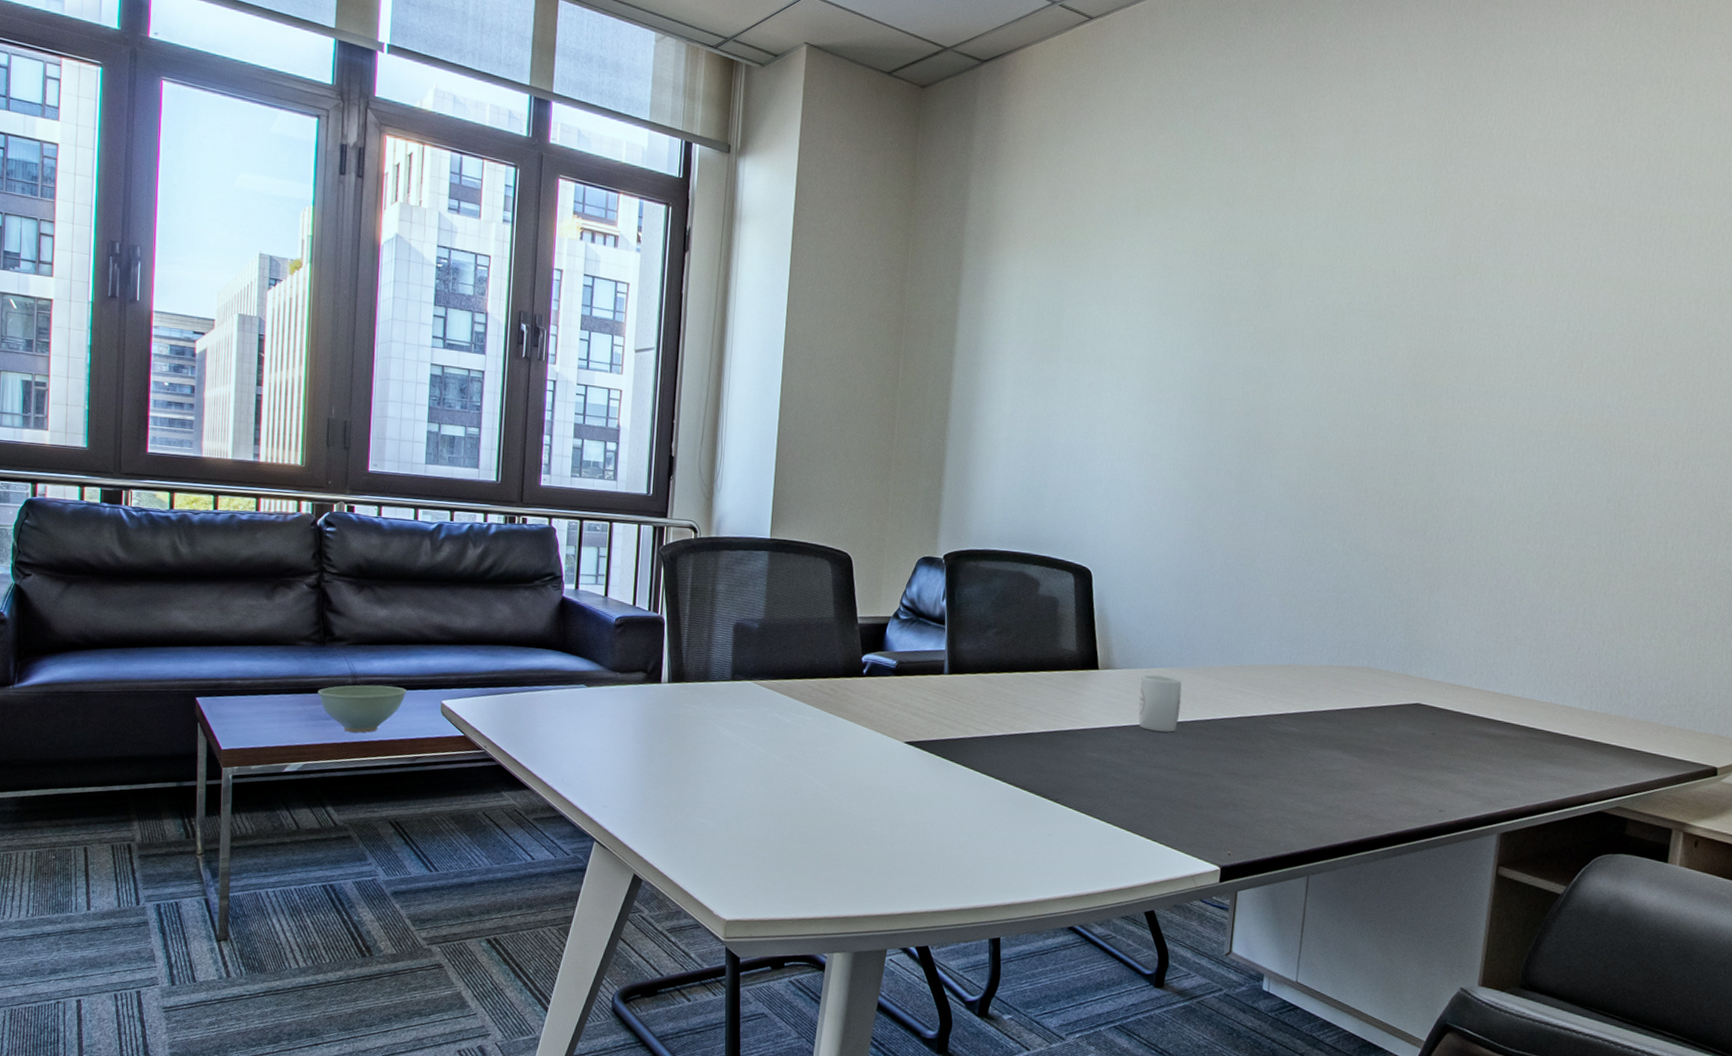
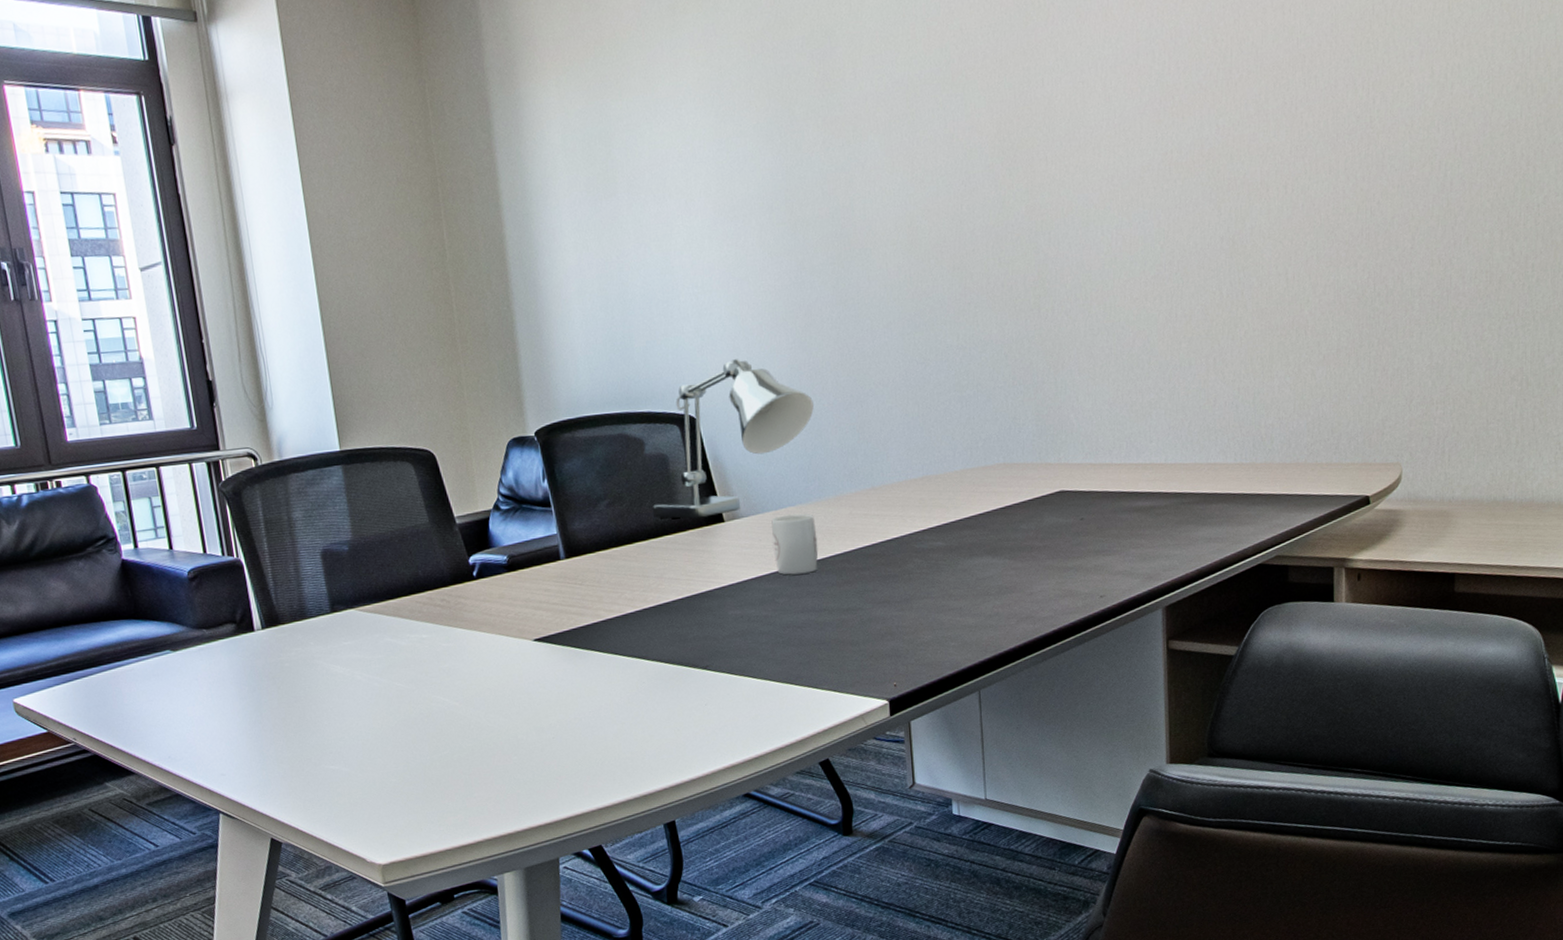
desk lamp: none [1034,524,1200,663] -> present [652,359,814,519]

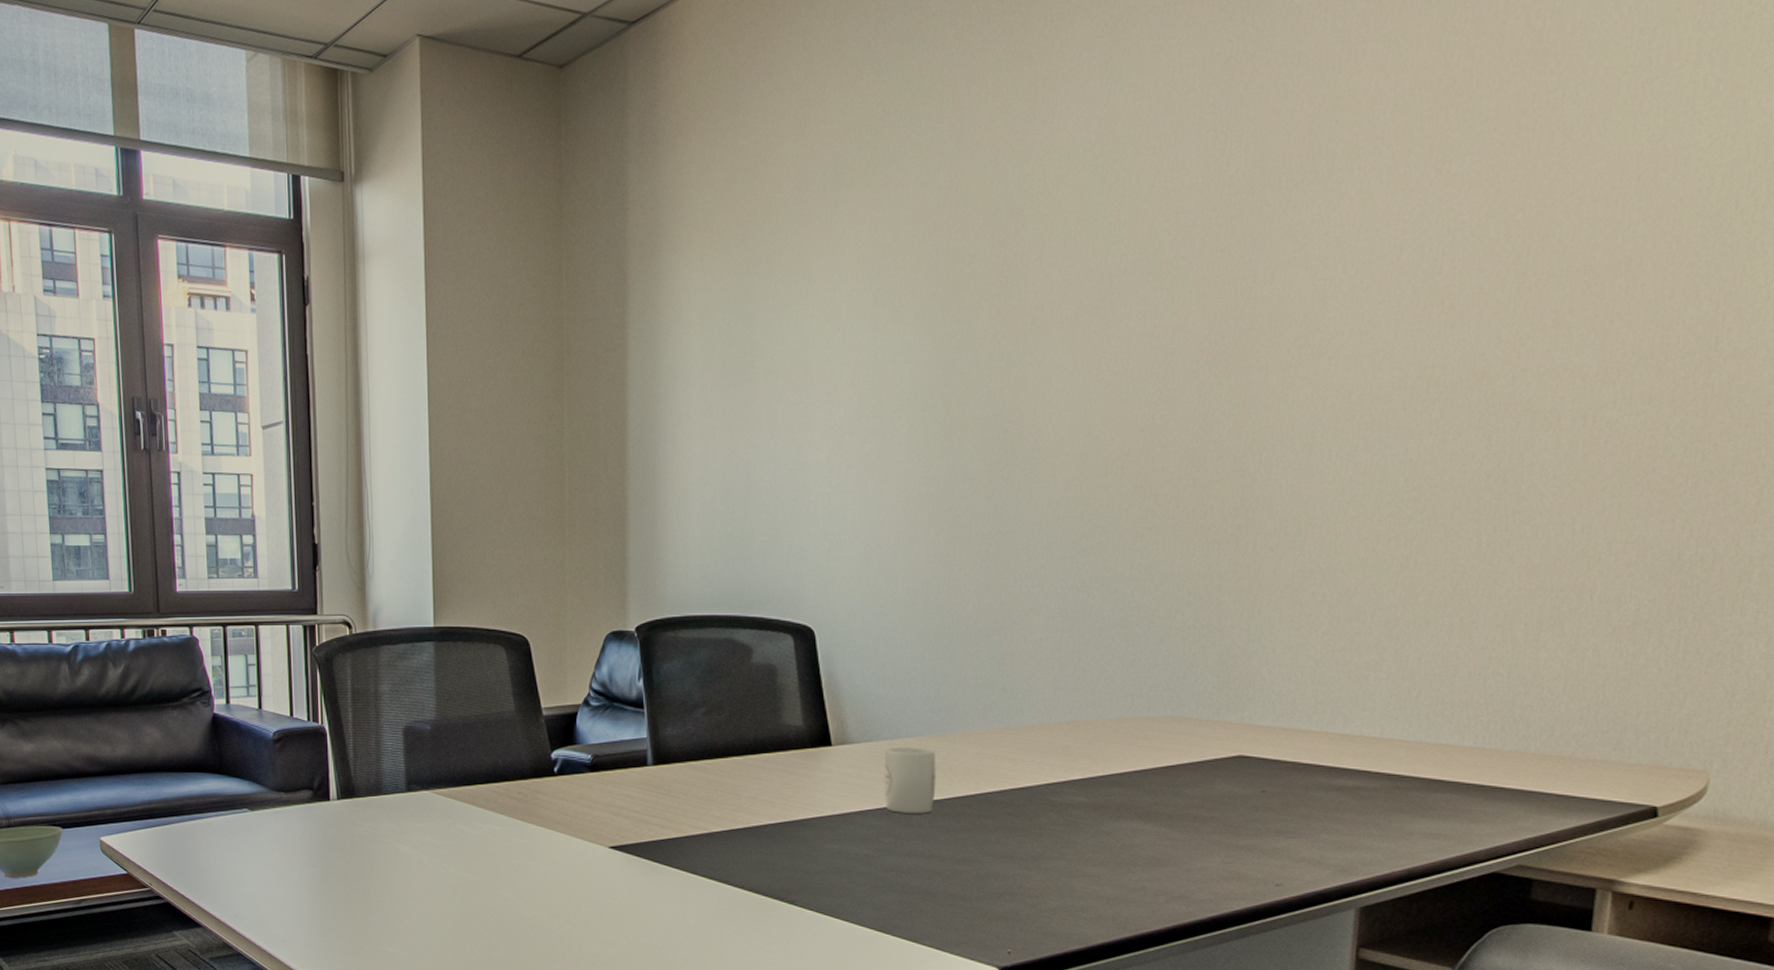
desk lamp: present [652,359,814,519] -> none [752,569,949,740]

